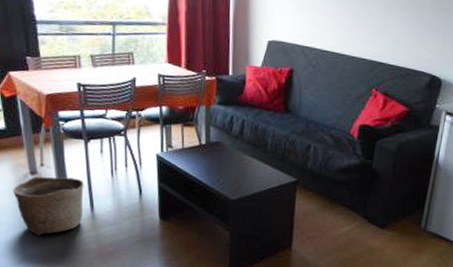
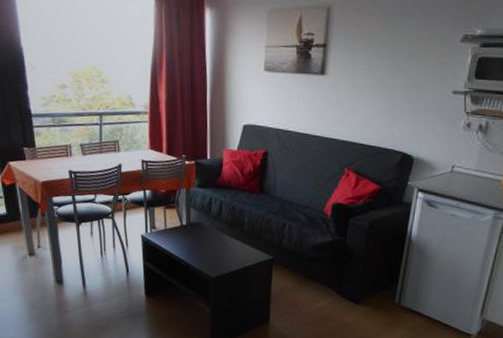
basket: present [12,175,84,236] -> none [13,256,76,312]

